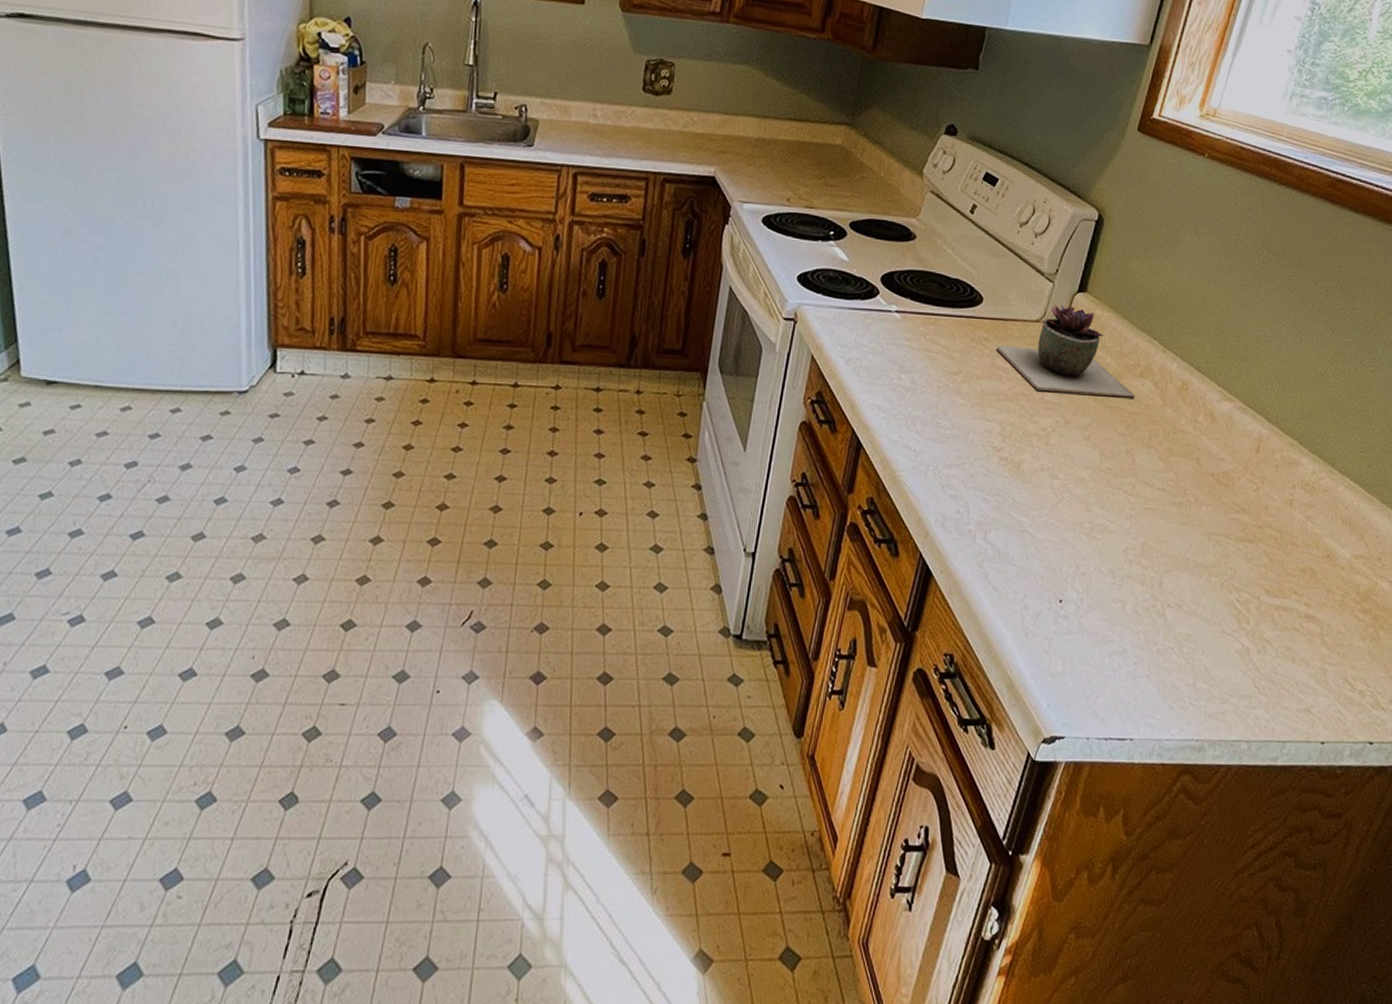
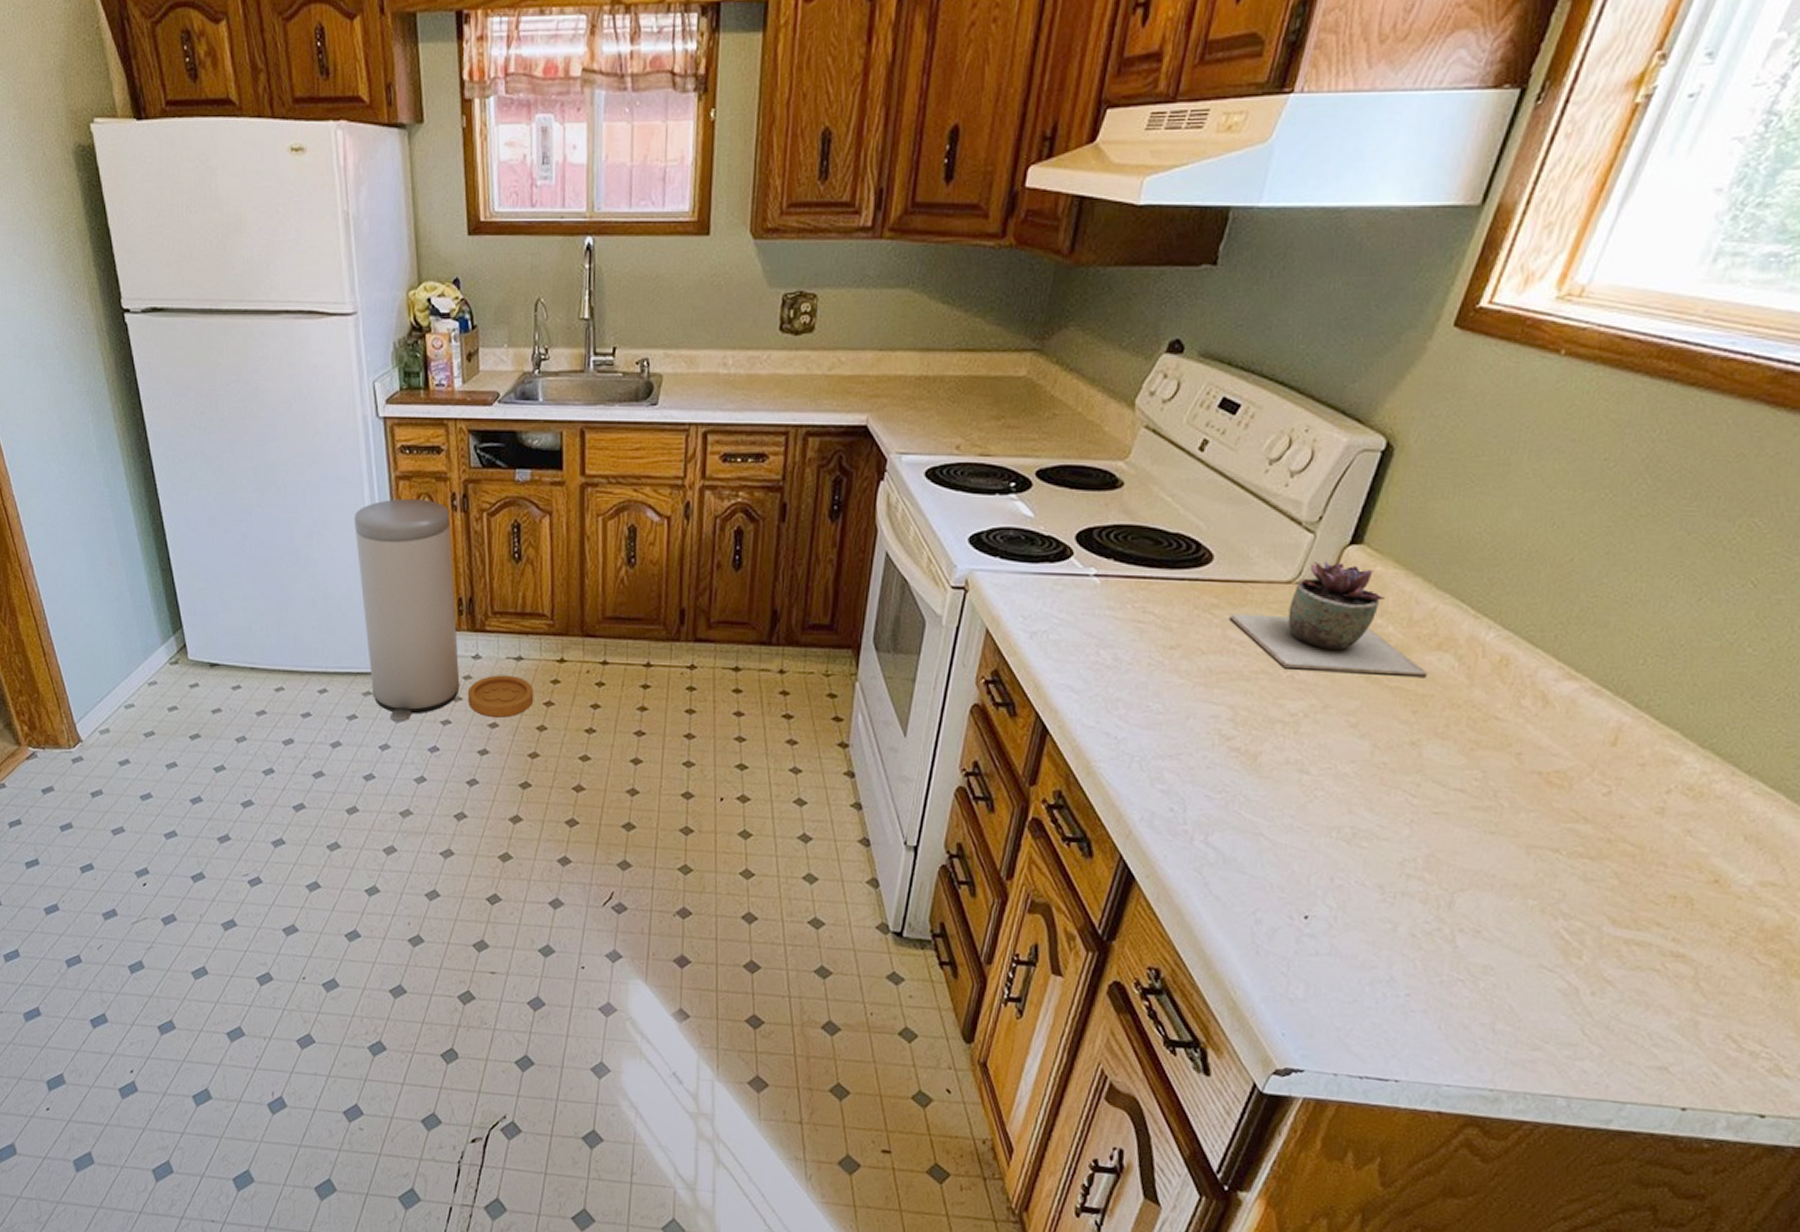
pedal bin: none [224,218,327,441] -> present [353,498,460,721]
pet bowl: none [334,394,402,437] -> present [468,675,534,718]

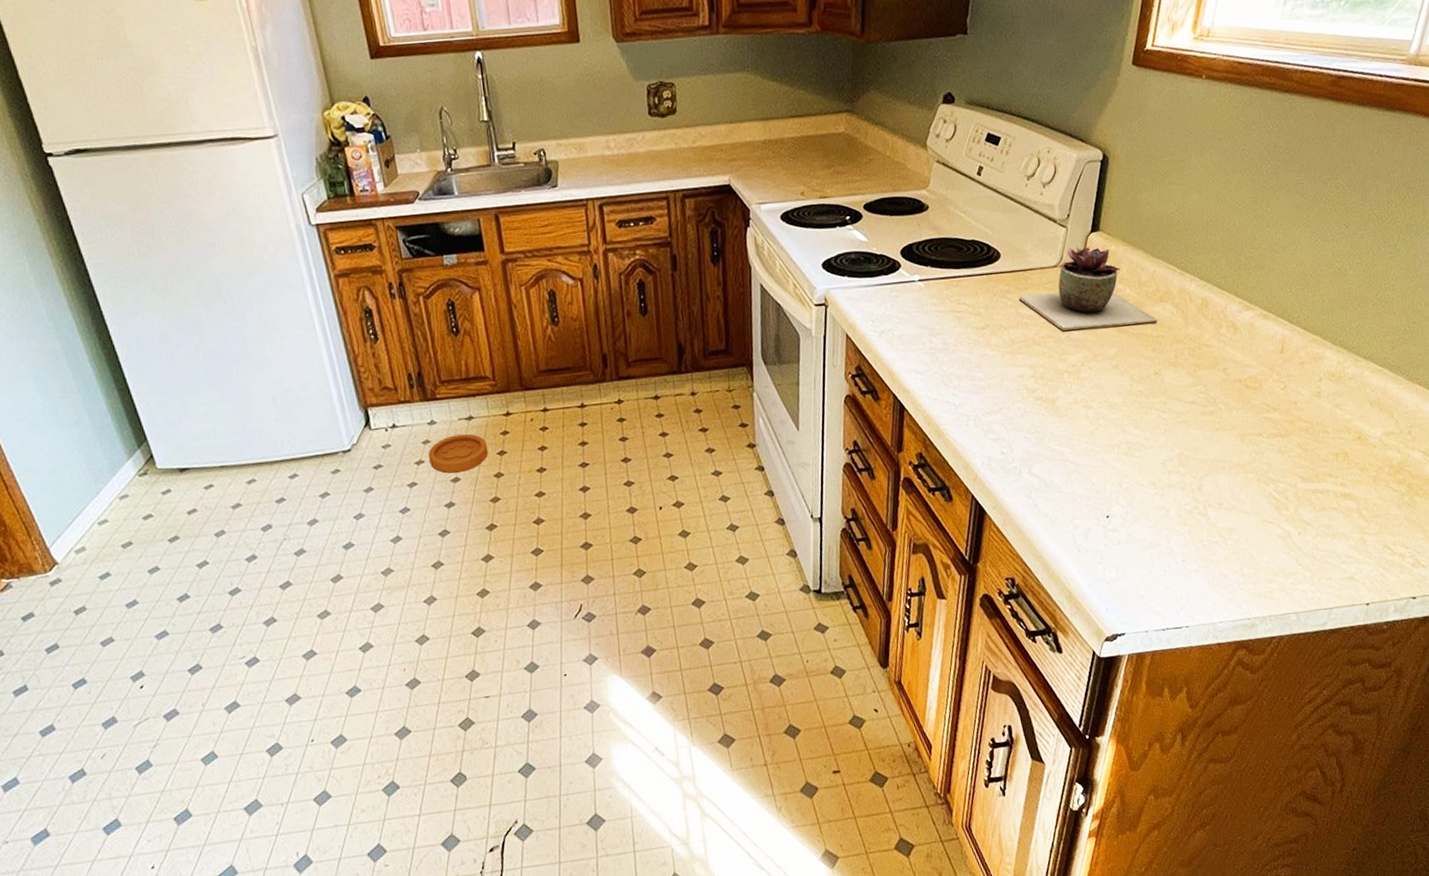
pedal bin: present [353,498,460,721] -> none [300,291,421,491]

